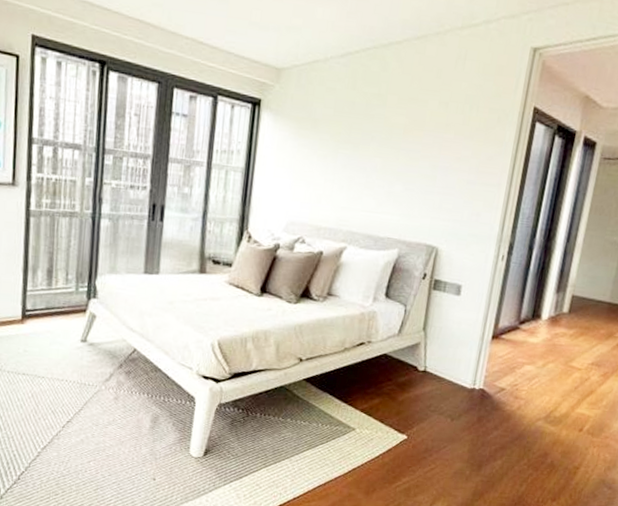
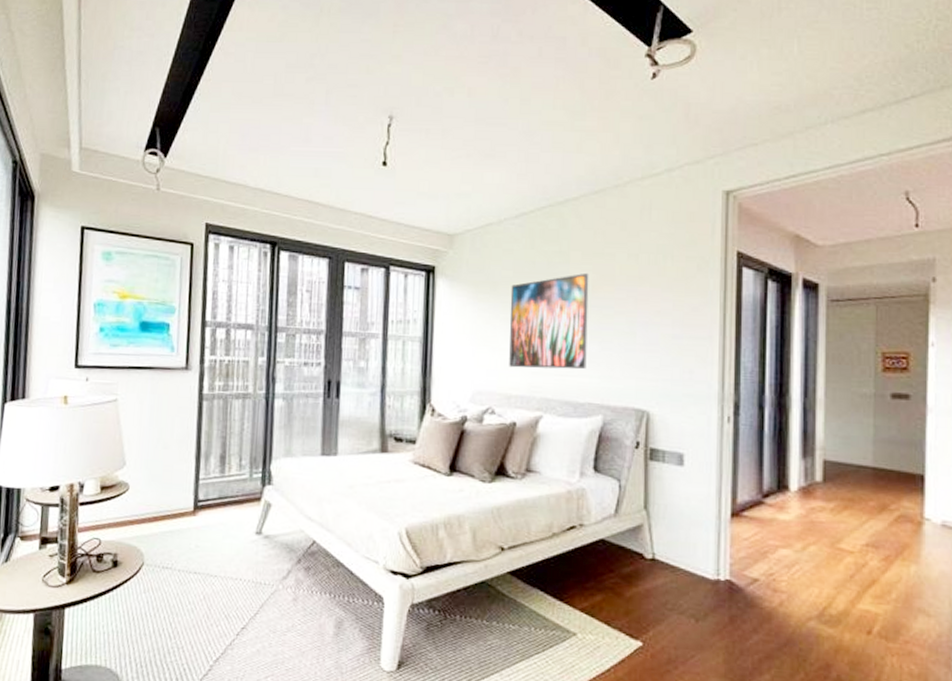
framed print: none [321,116,403,207] -> present [509,272,589,369]

